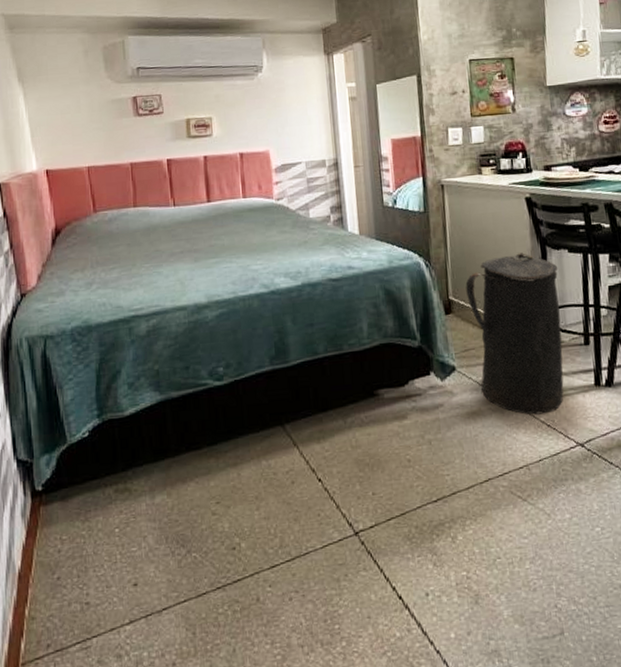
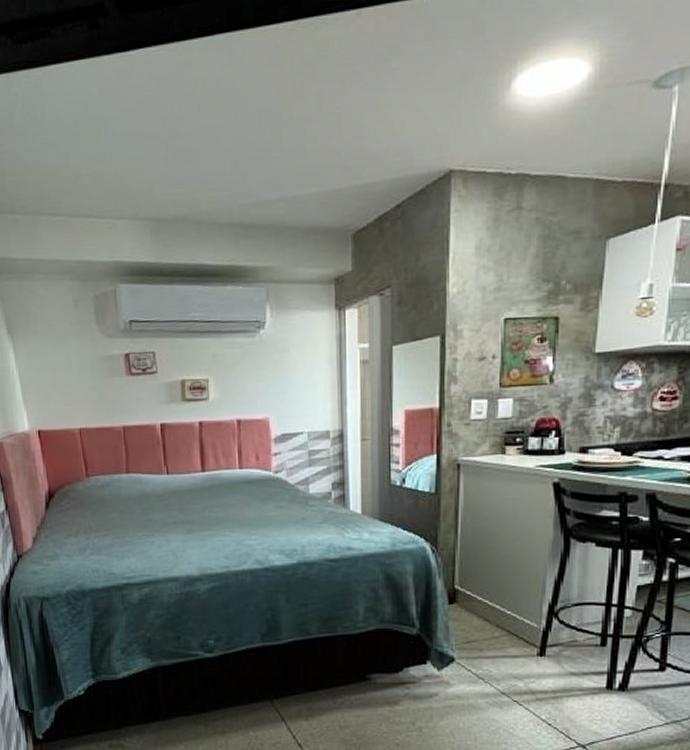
trash can: present [465,253,564,415] -> none [474,543,581,712]

